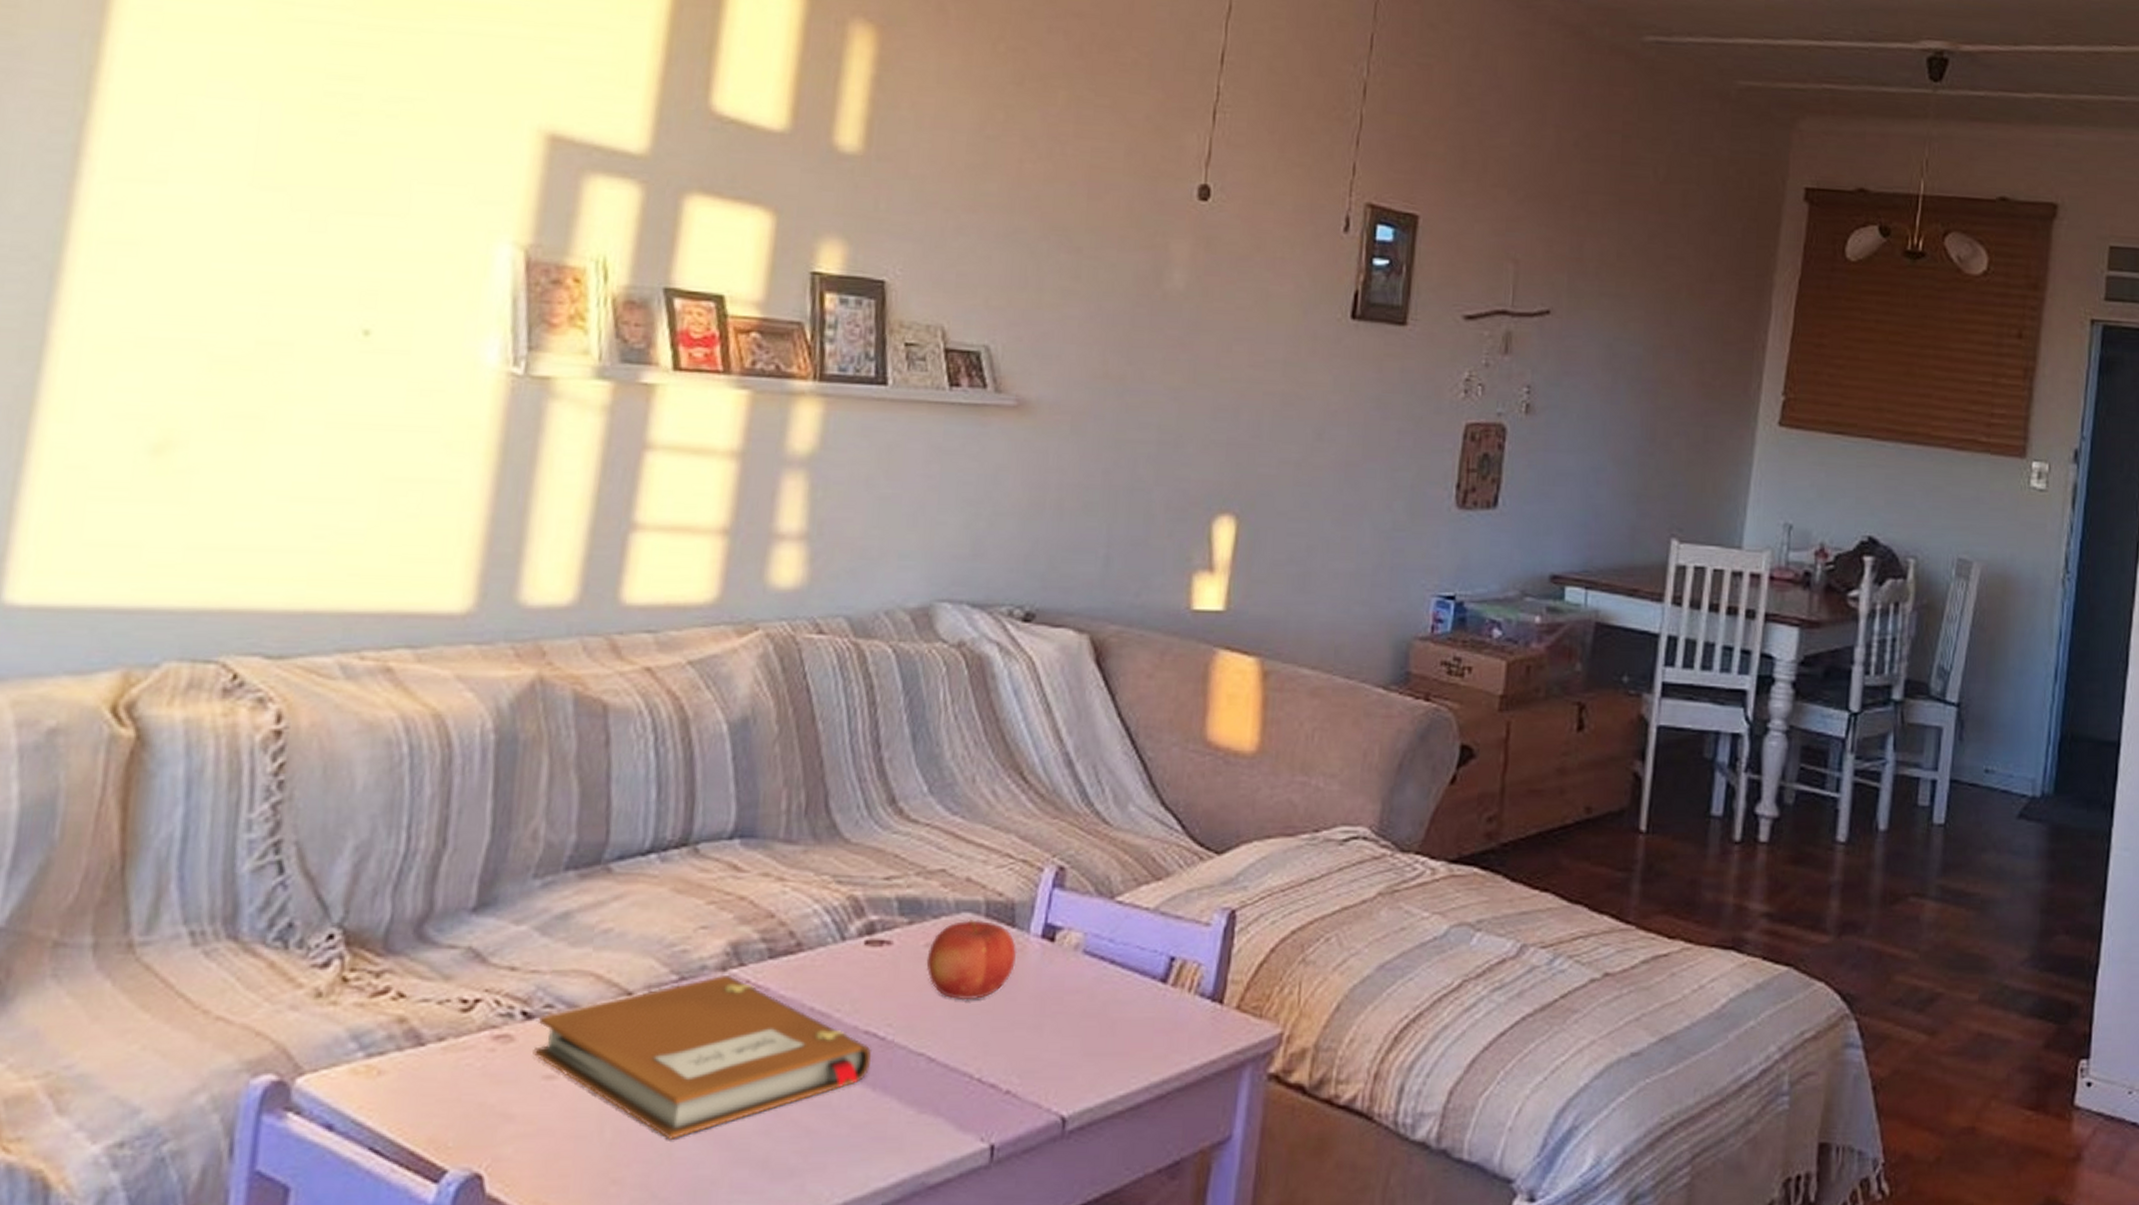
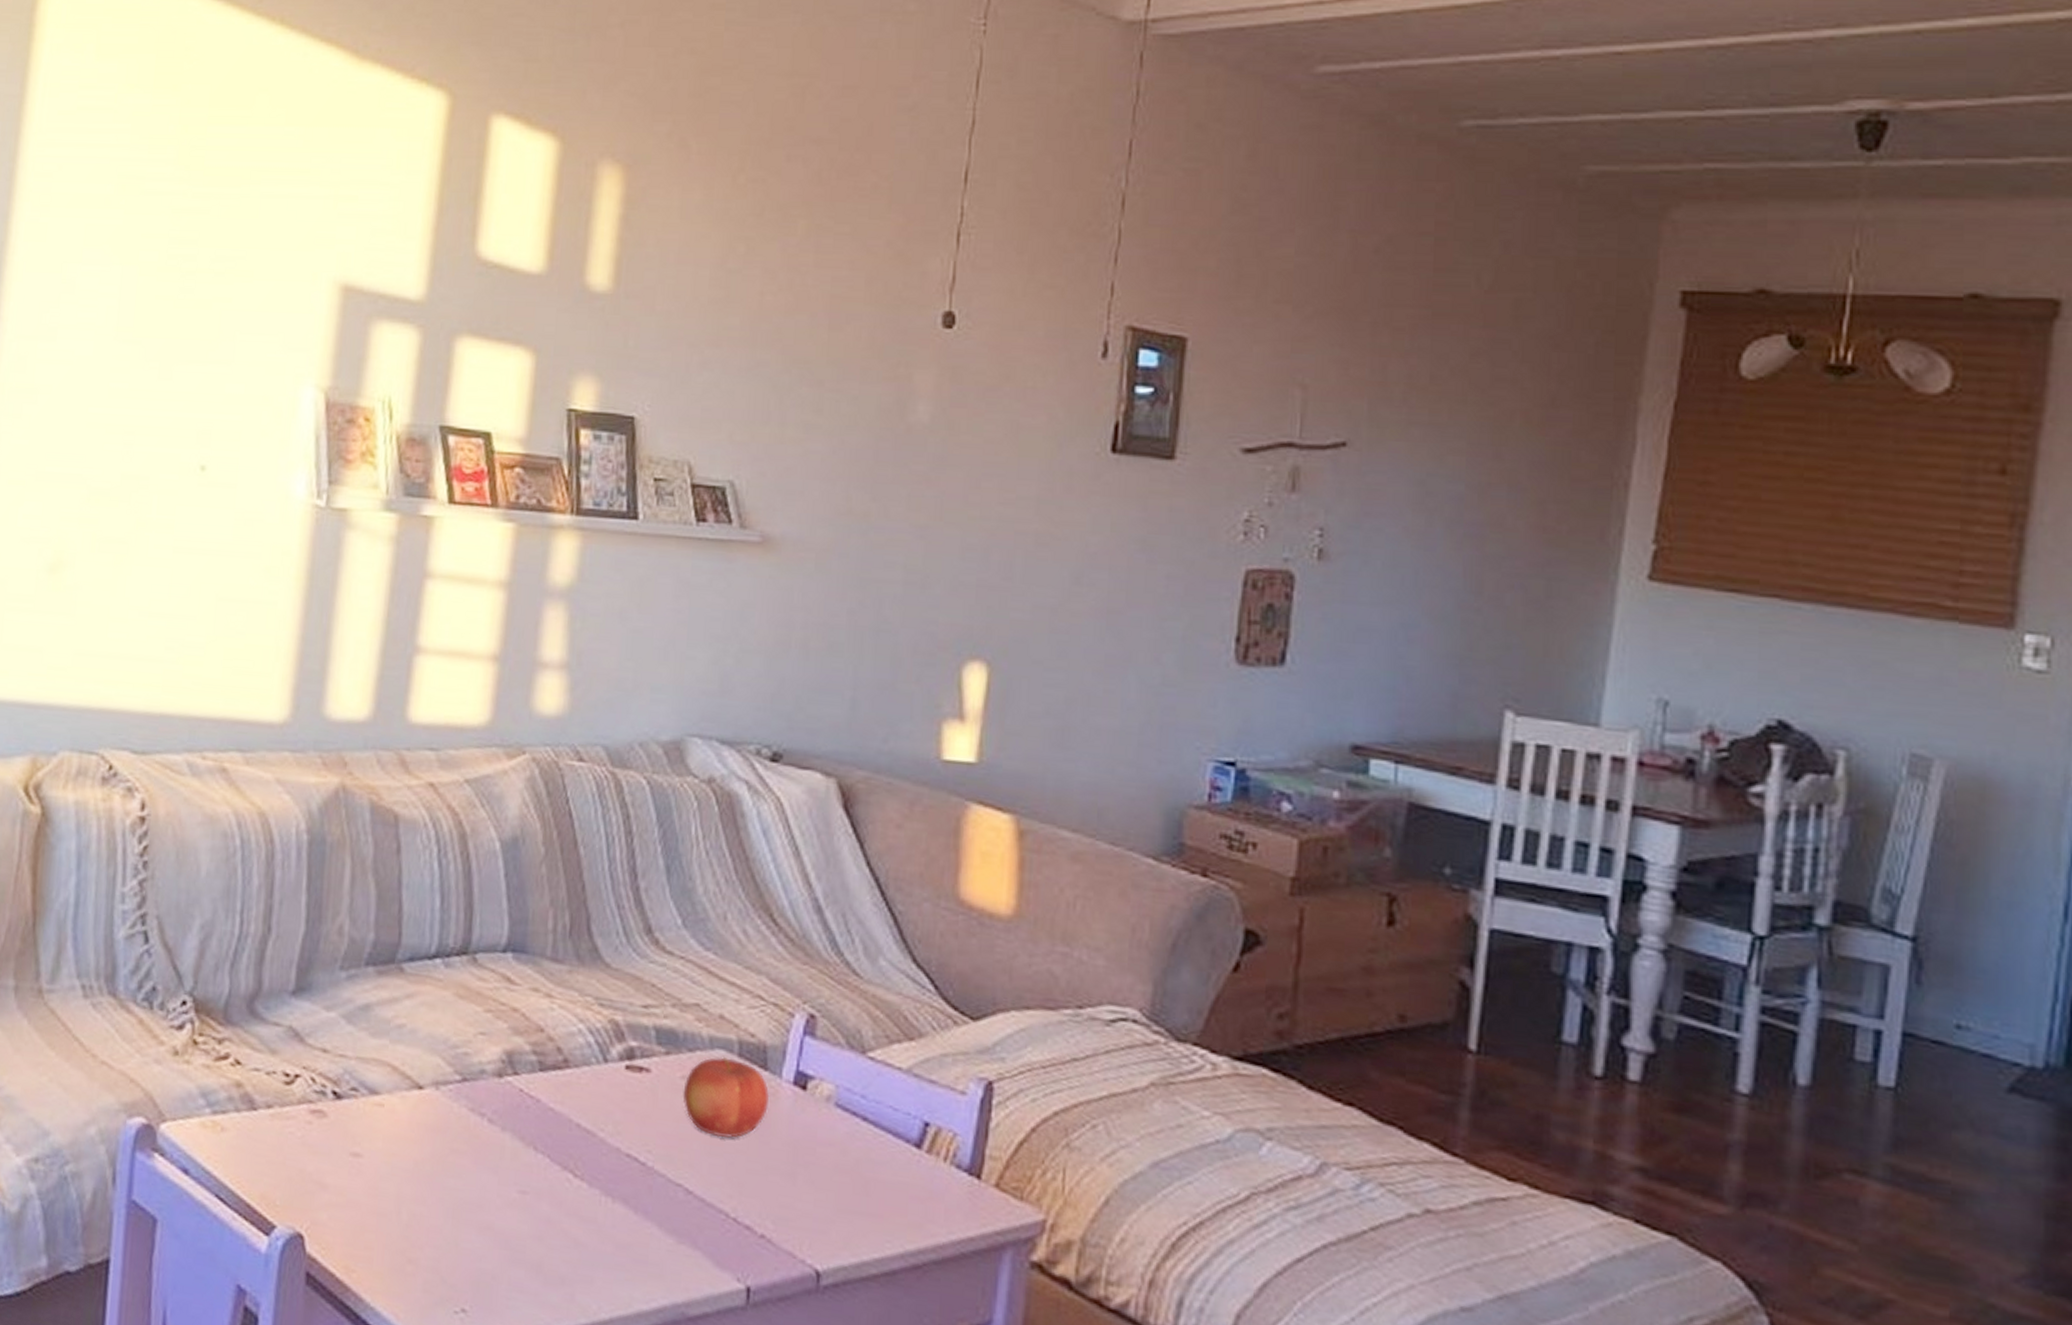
notebook: present [533,976,872,1140] -> none [342,1081,634,1230]

